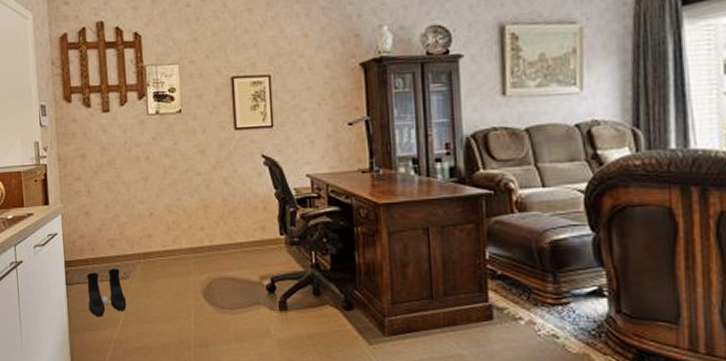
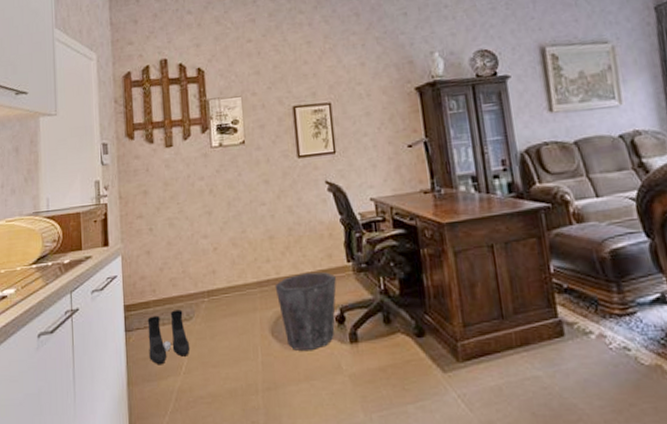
waste bin: none [208,242,268,314] -> present [274,272,337,351]

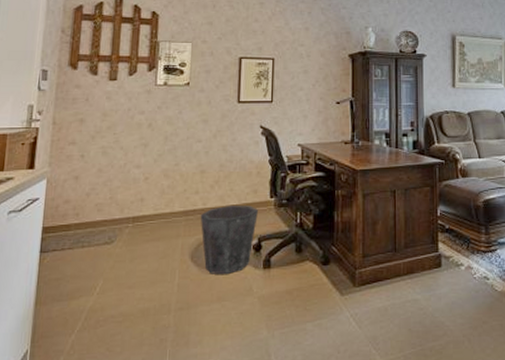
boots: present [147,309,190,365] -> none [63,233,108,286]

